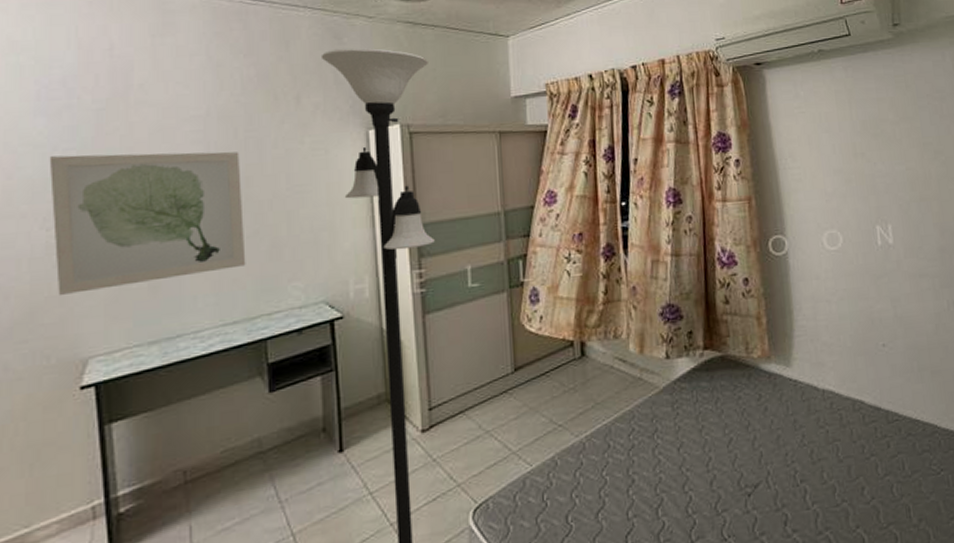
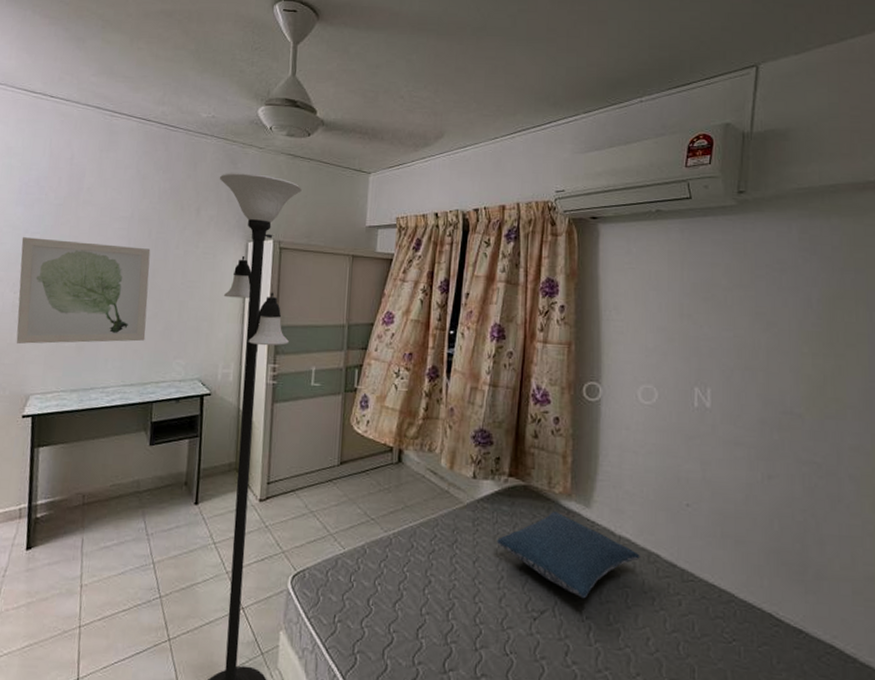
pillow: none [699,377,846,463] -> present [497,511,640,599]

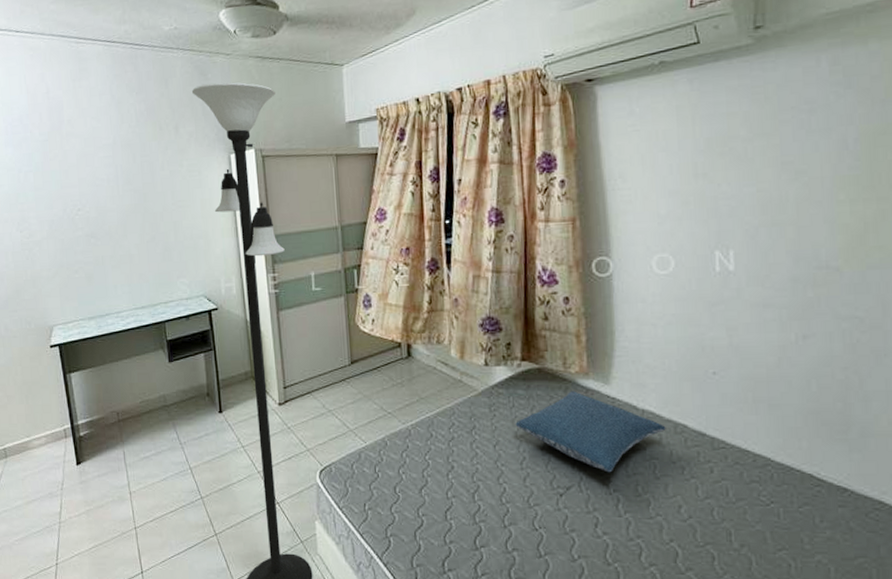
wall art: present [16,237,151,344] -> none [17,173,148,279]

